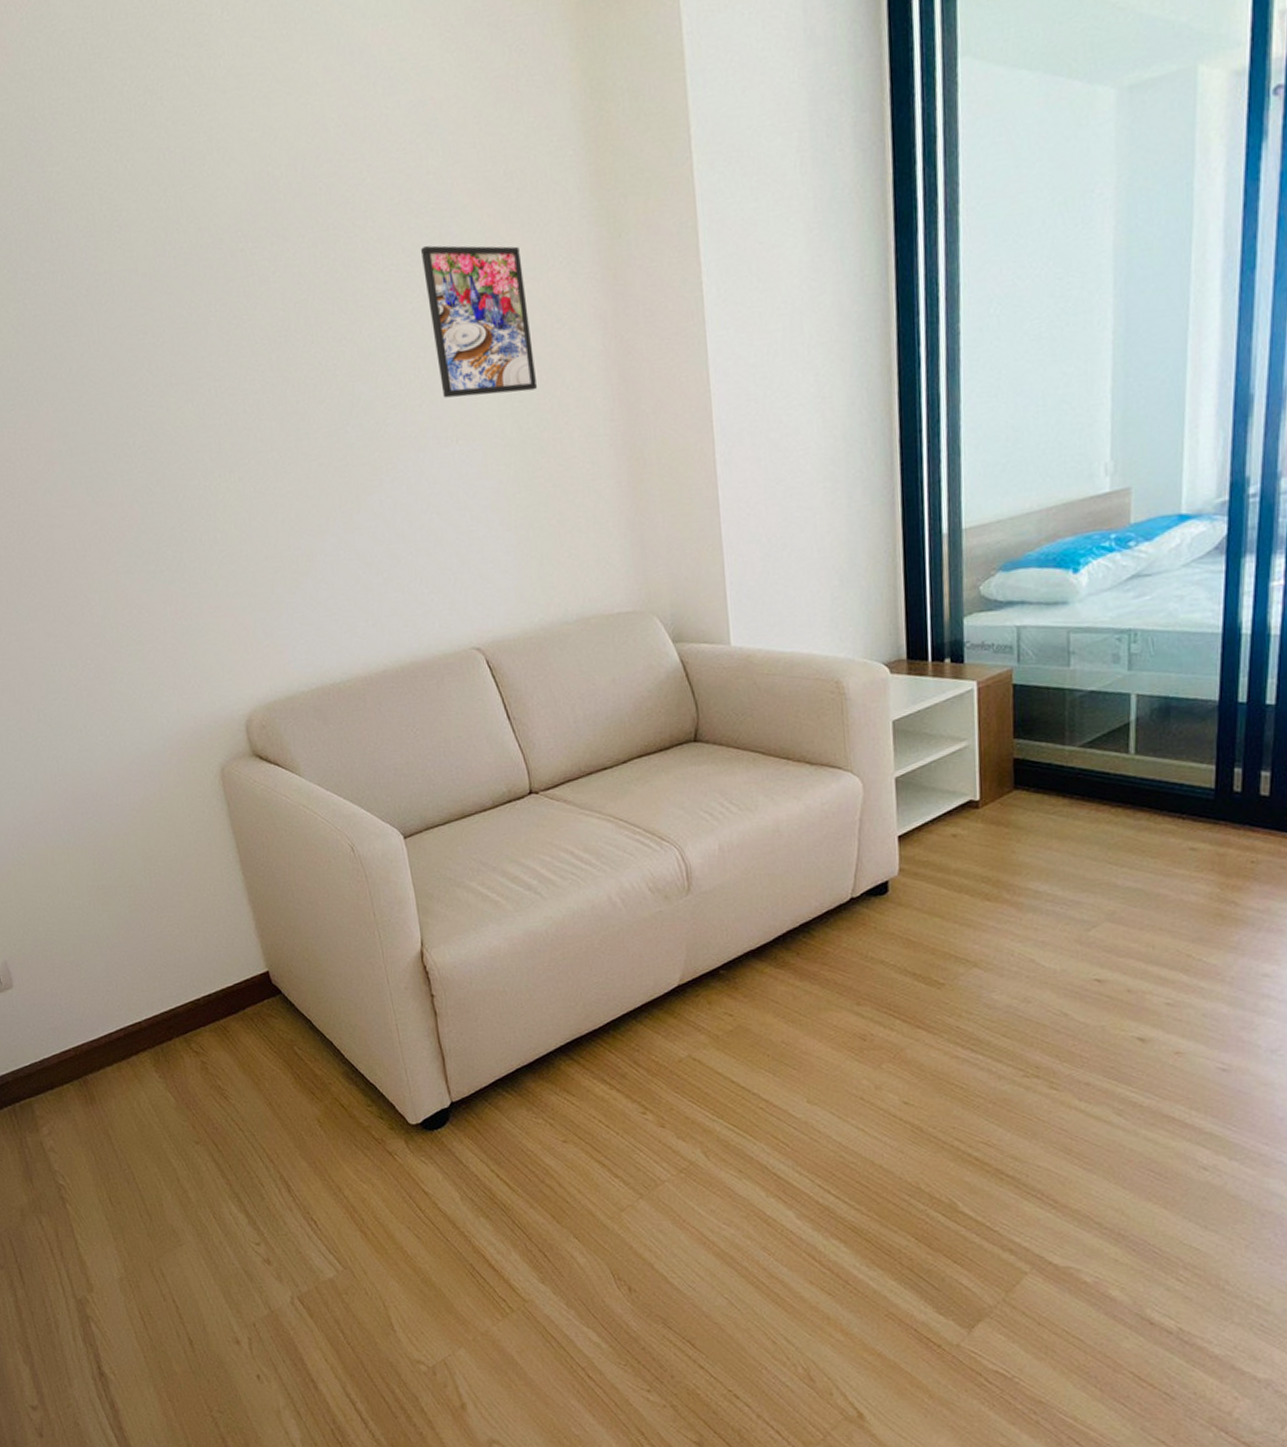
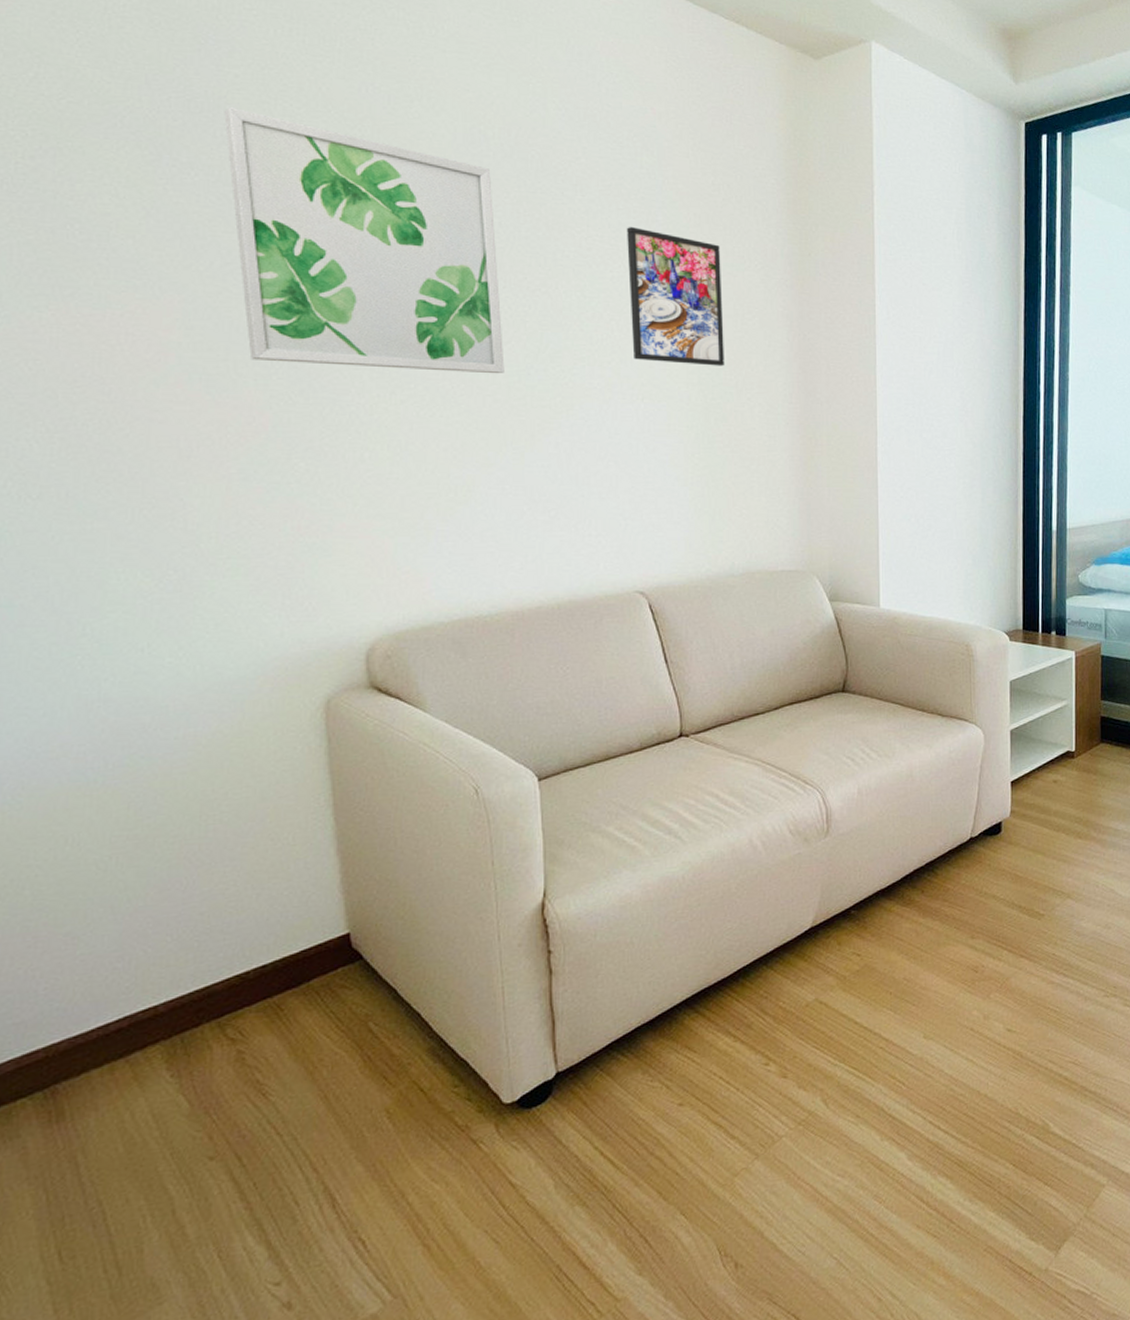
wall art: none [55,207,324,458] -> present [224,107,505,374]

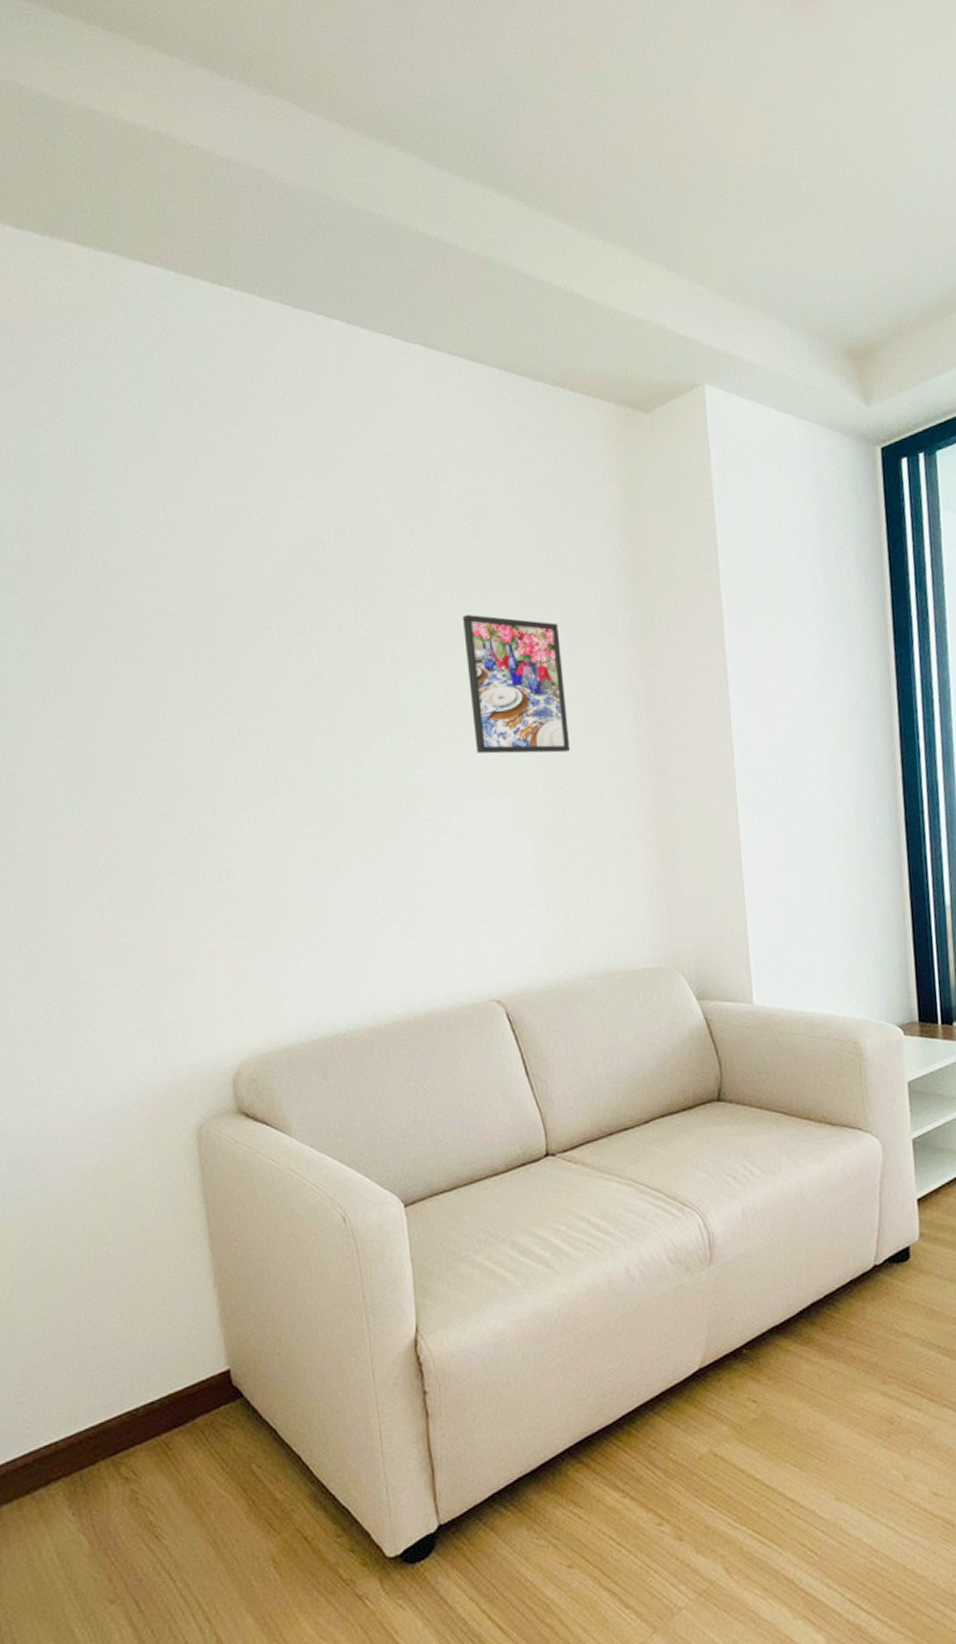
wall art: present [224,107,505,374] -> none [84,544,351,789]

